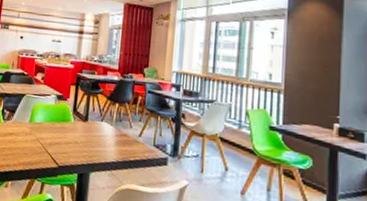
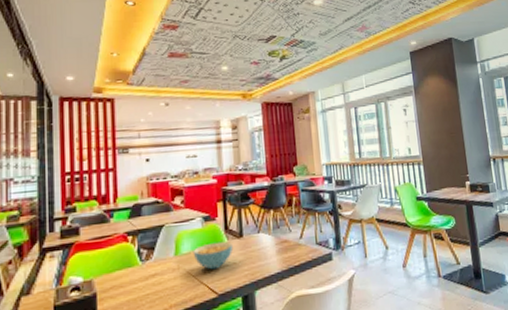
cereal bowl: none [44,119,78,143] -> present [193,241,234,270]

